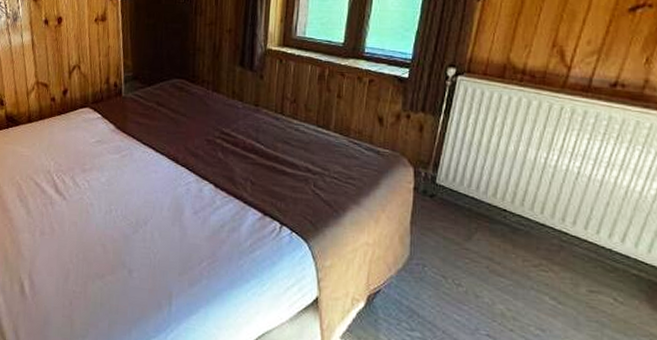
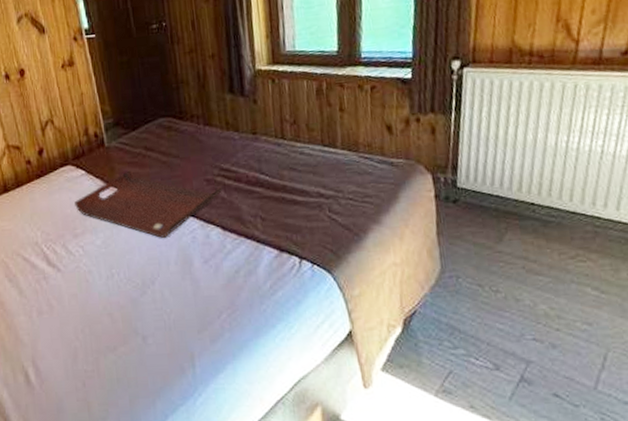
serving tray: none [87,120,220,185] -> present [75,170,222,238]

